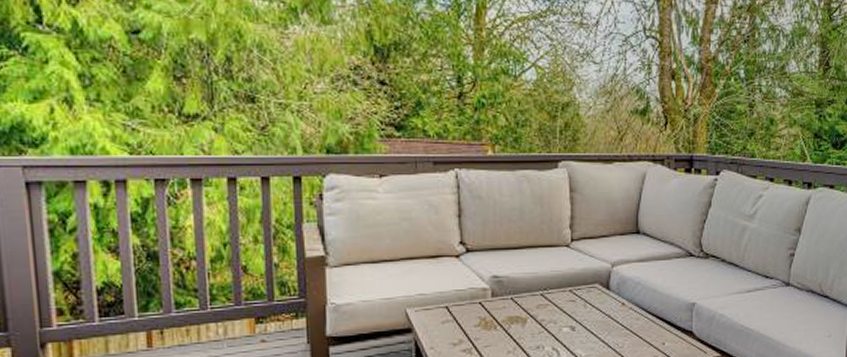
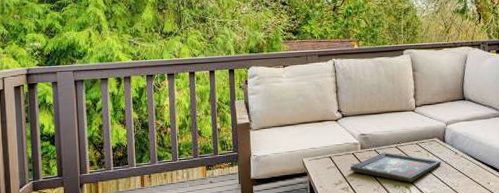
decorative tray: none [475,302,603,342] -> present [350,152,442,182]

